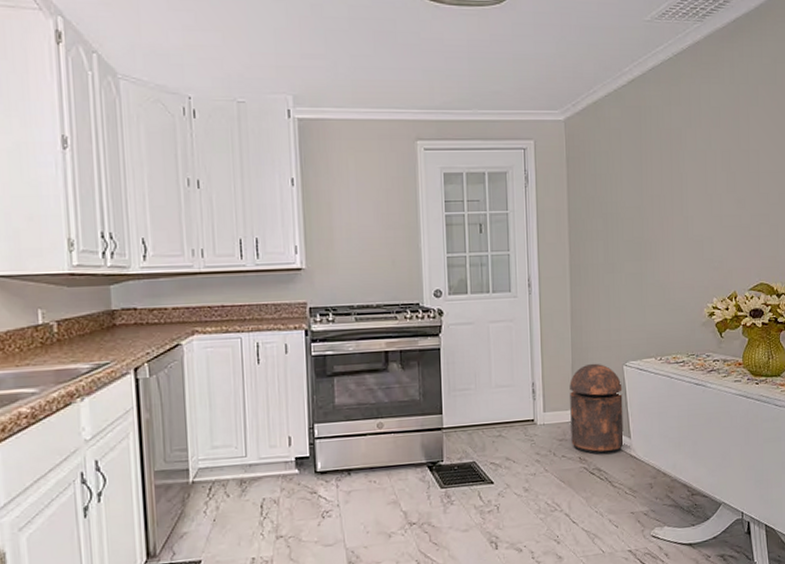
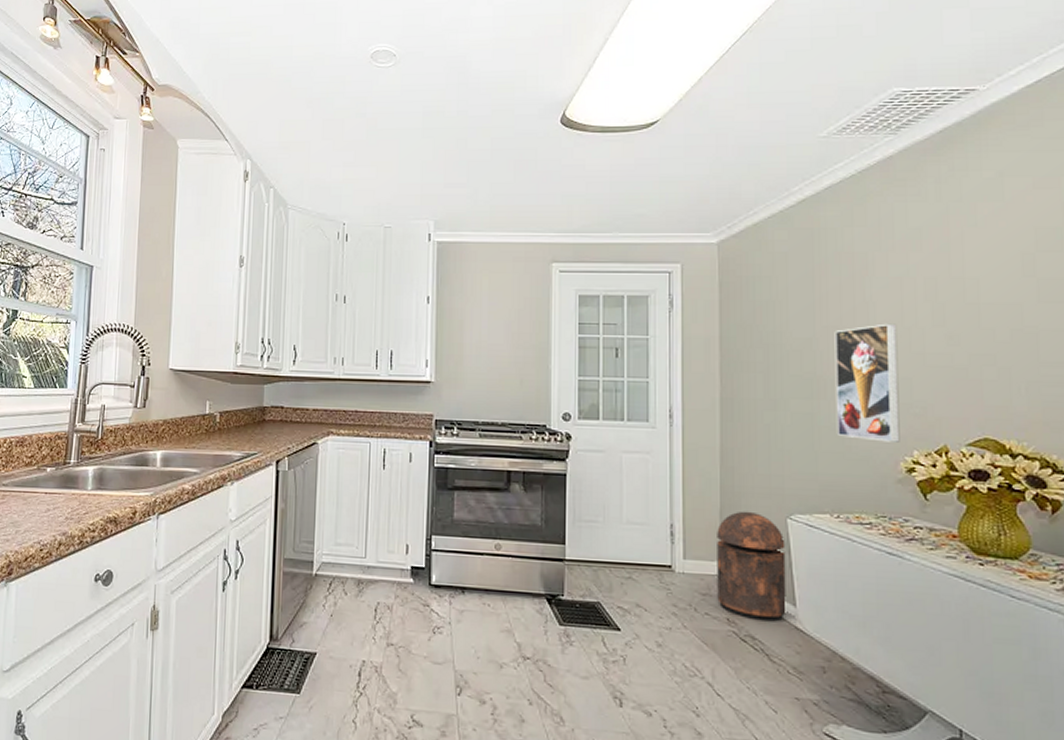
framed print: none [657,191,704,293] -> present [834,323,900,443]

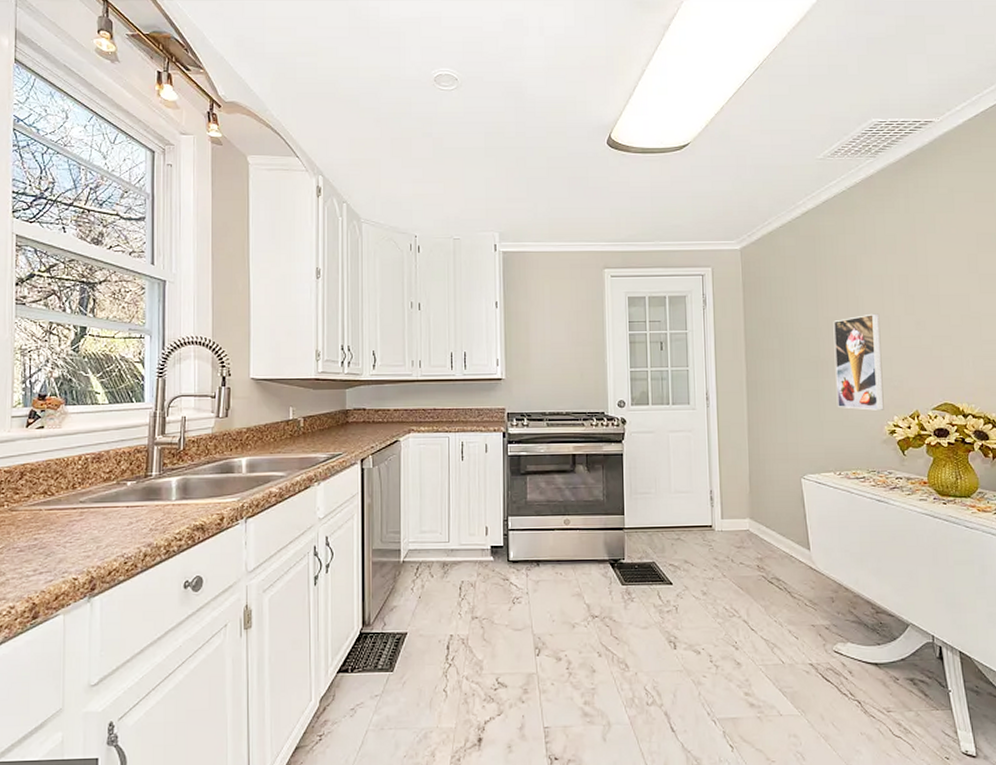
trash can: present [717,511,787,622] -> none [747,474,803,565]

